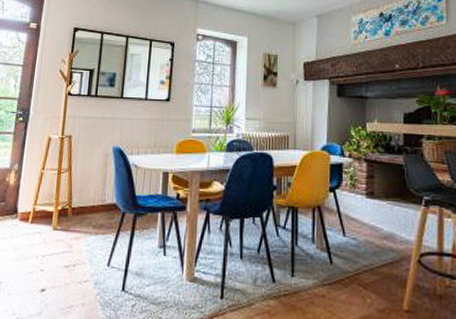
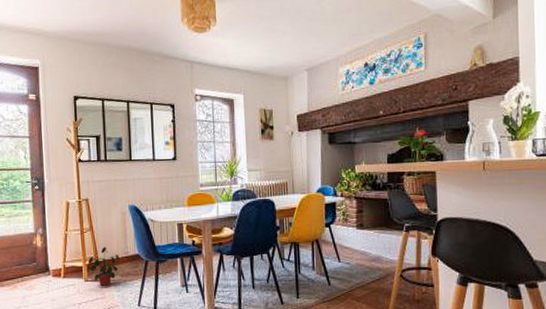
potted plant: none [57,191,95,238] -> present [86,246,119,286]

